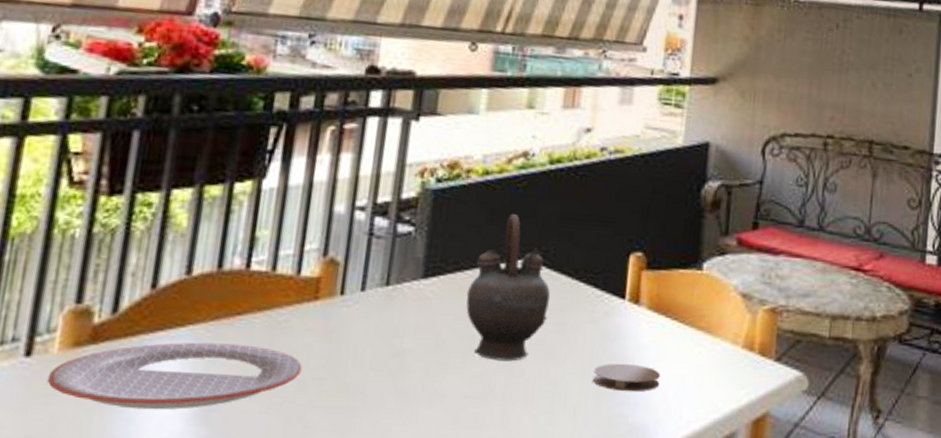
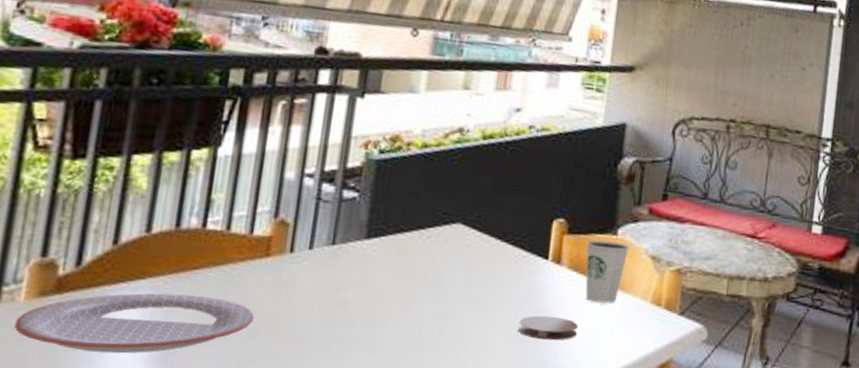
teapot: present [466,214,551,362] -> none [405,183,482,313]
dixie cup: none [666,276,717,349] -> present [585,240,630,304]

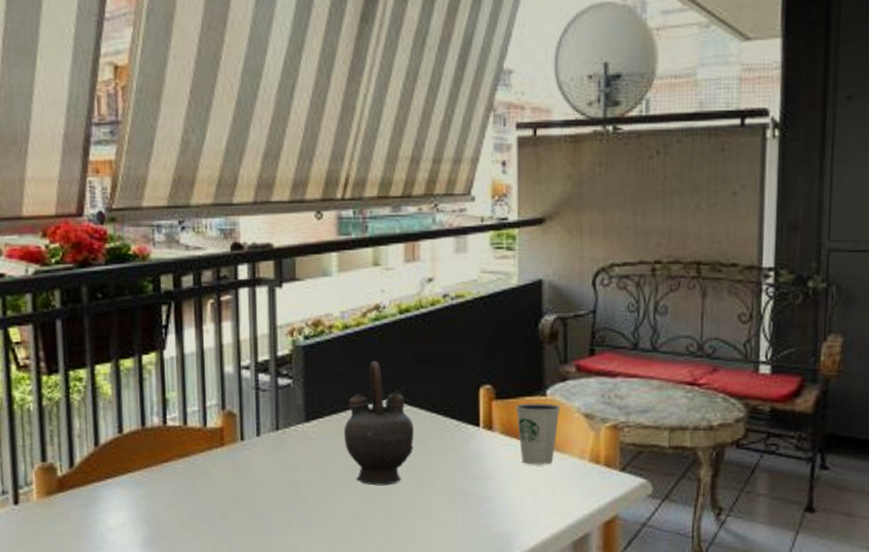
plate: present [14,293,254,354] -> none [33,485,221,540]
teapot: none [405,183,482,313] -> present [343,361,415,486]
coaster: present [518,315,578,341] -> none [459,481,517,505]

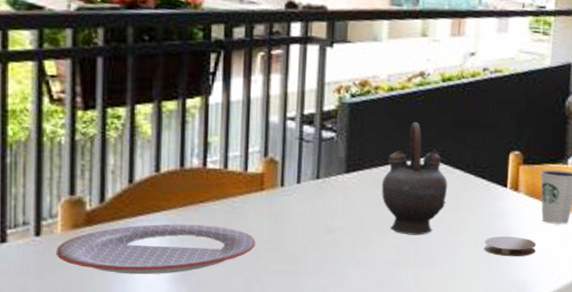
plate: none [33,485,221,540] -> present [55,224,256,275]
coaster: none [459,481,517,505] -> present [484,236,536,257]

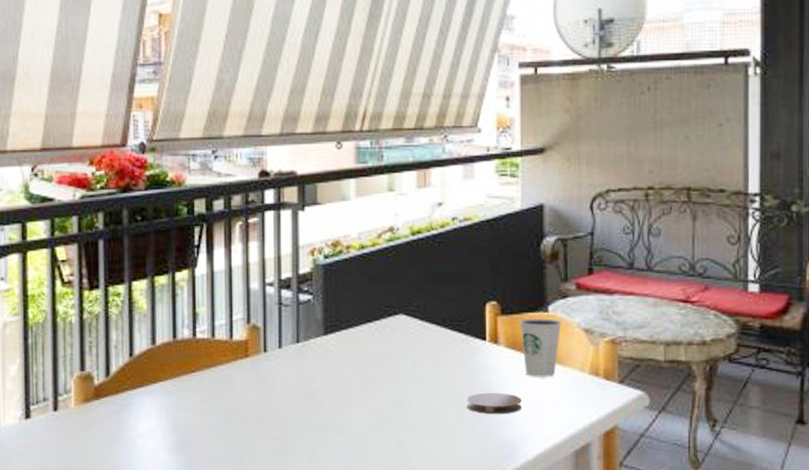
plate: present [55,224,256,275] -> none [71,394,244,445]
teapot: present [381,122,448,236] -> none [359,279,425,396]

